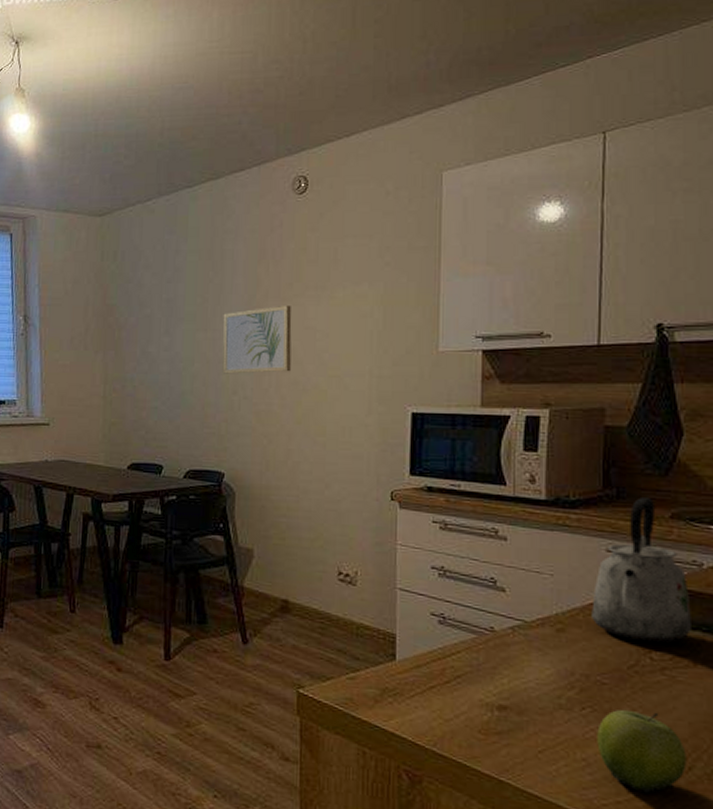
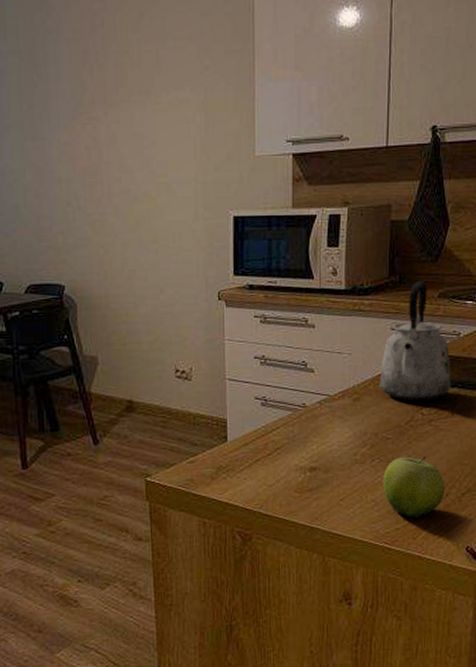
wall art: present [223,304,292,374] -> none [50,111,121,185]

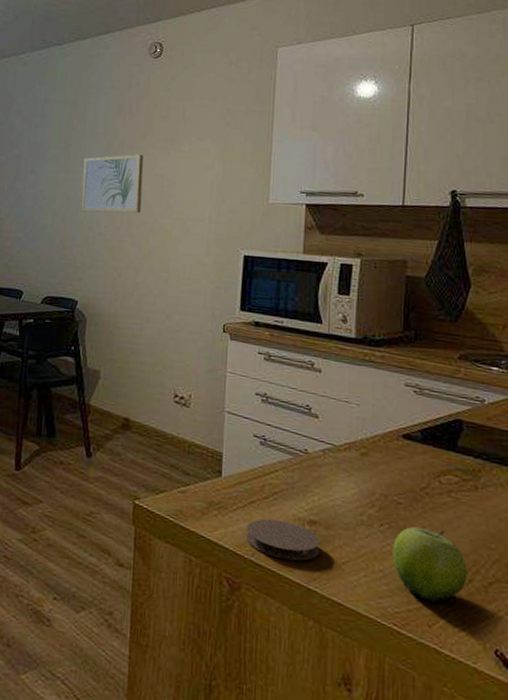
wall art: none [50,111,121,185] -> present [81,154,144,214]
coaster: none [253,471,320,506] -> present [245,518,320,561]
kettle: present [380,281,451,401] -> none [391,340,474,468]

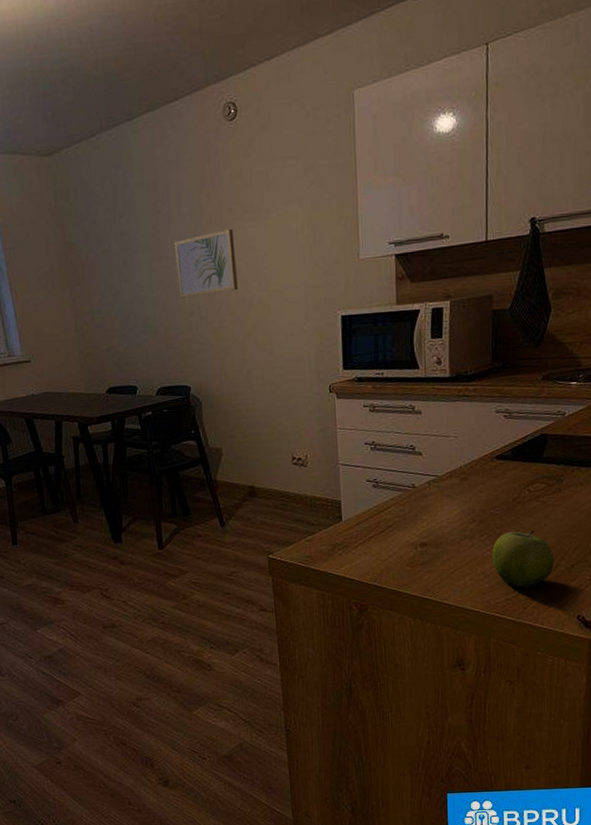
coaster: present [245,518,320,561] -> none [367,547,431,579]

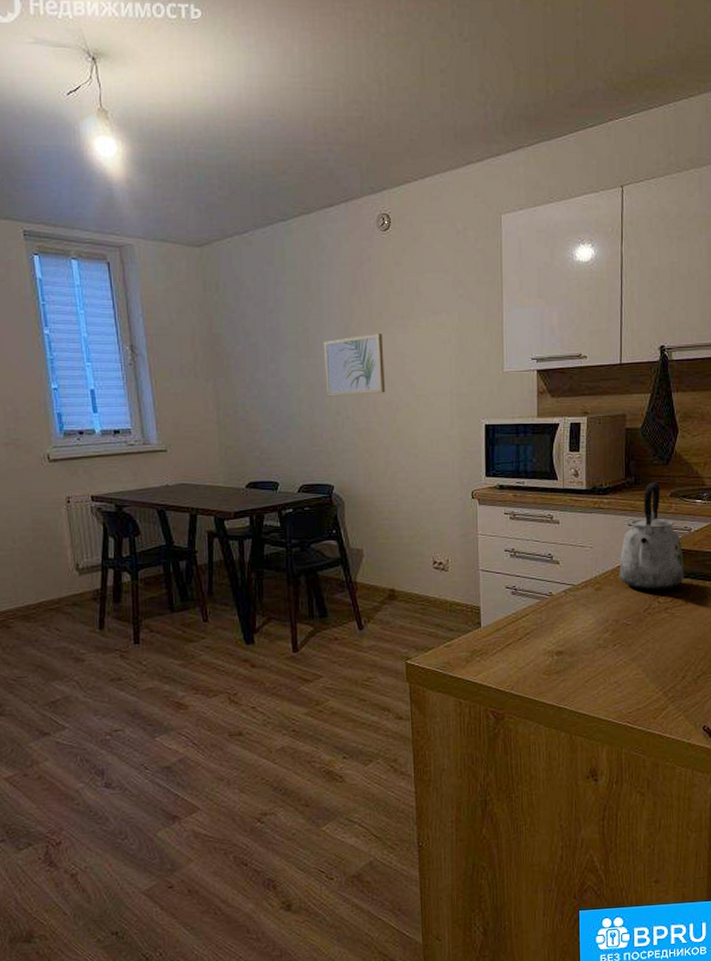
kettle: none [486,366,557,479] -> present [619,482,684,590]
fruit: present [492,530,554,590] -> none [624,641,682,700]

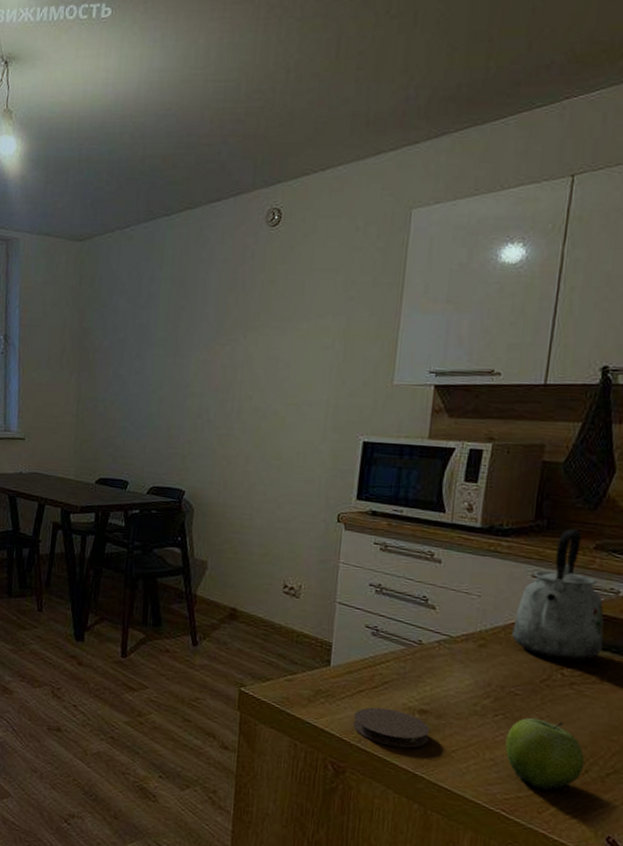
wall art: present [323,333,385,397] -> none [190,334,257,399]
coaster: none [505,655,566,688] -> present [352,707,430,748]
fruit: none [624,641,682,700] -> present [505,717,585,791]

